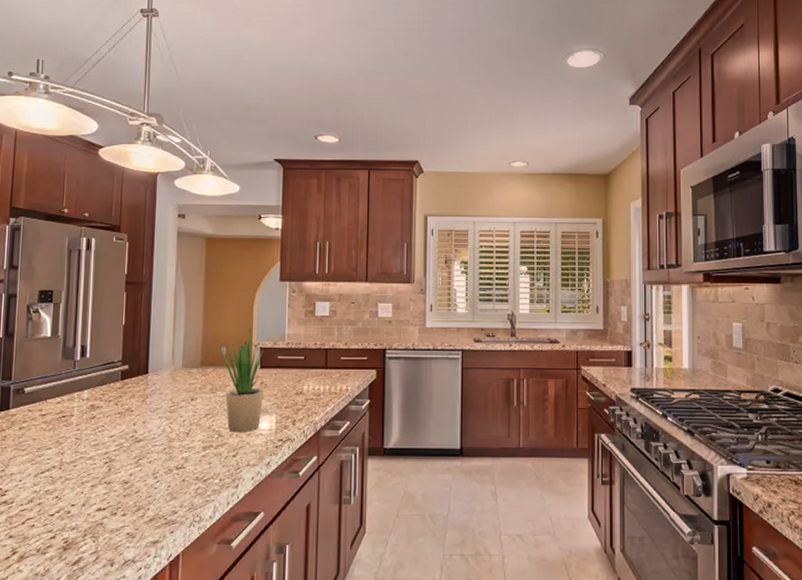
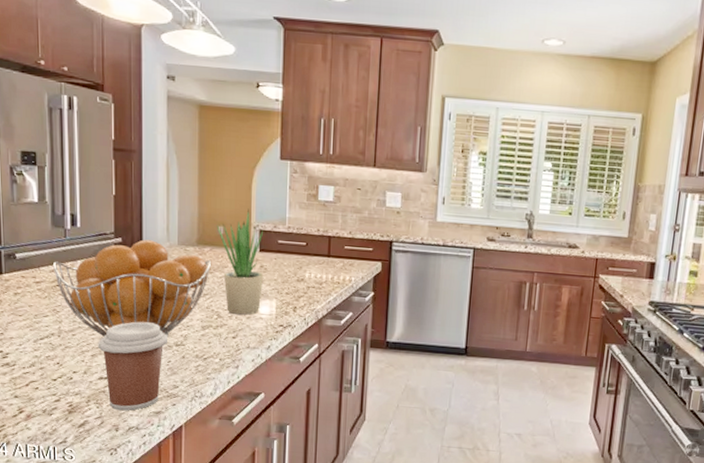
fruit basket: none [59,365,214,466] -> present [52,239,212,337]
coffee cup: none [98,447,169,543] -> present [98,321,169,411]

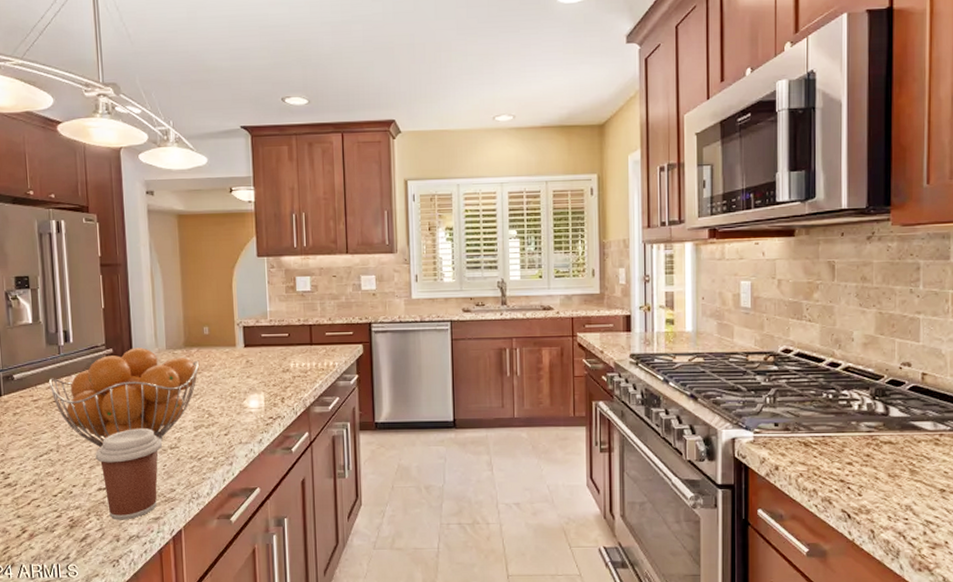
potted plant: present [216,208,264,316] -> none [201,306,251,412]

